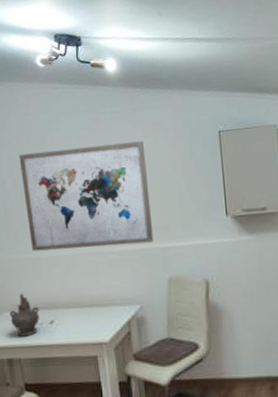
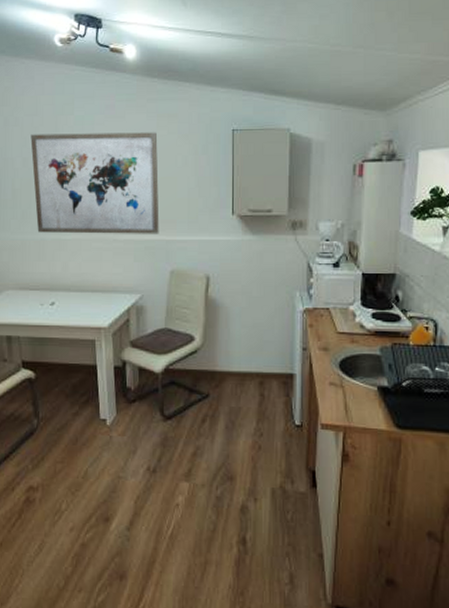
ceremonial vessel: present [10,293,40,337] -> none [11,273,41,316]

